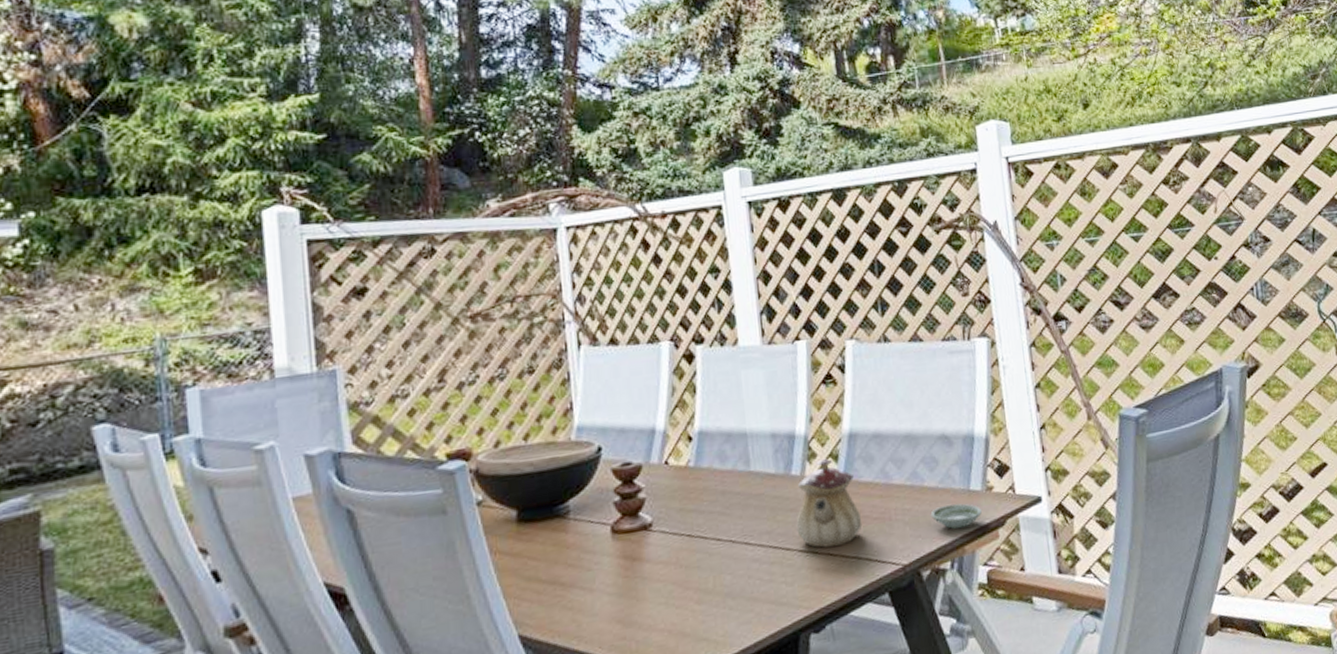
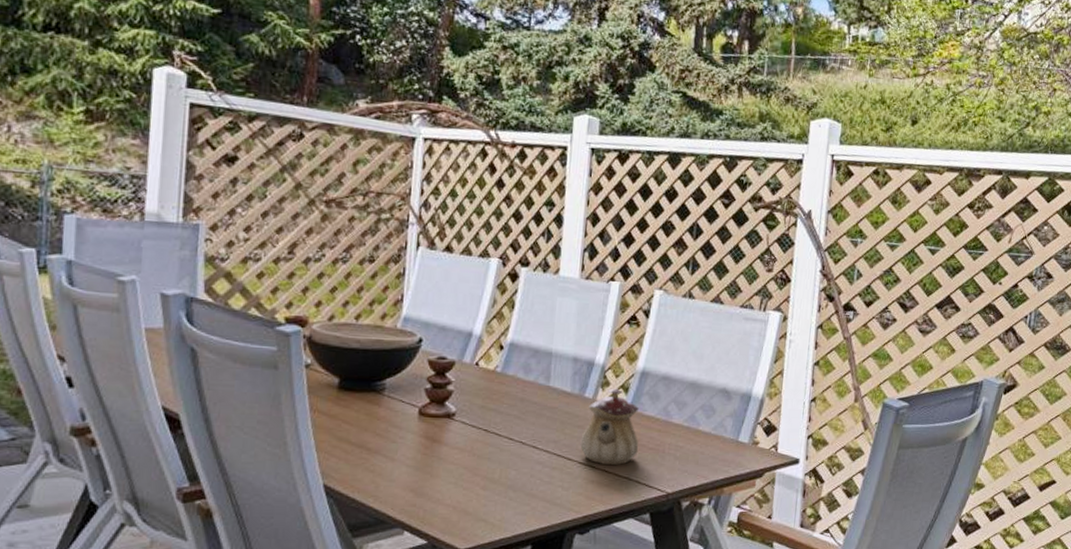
saucer: present [930,503,982,529] -> none [699,449,745,472]

